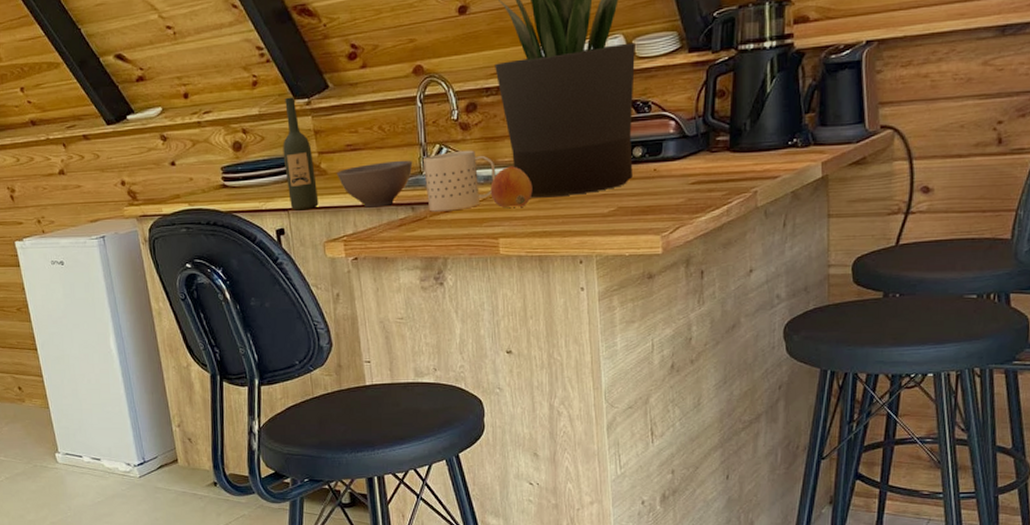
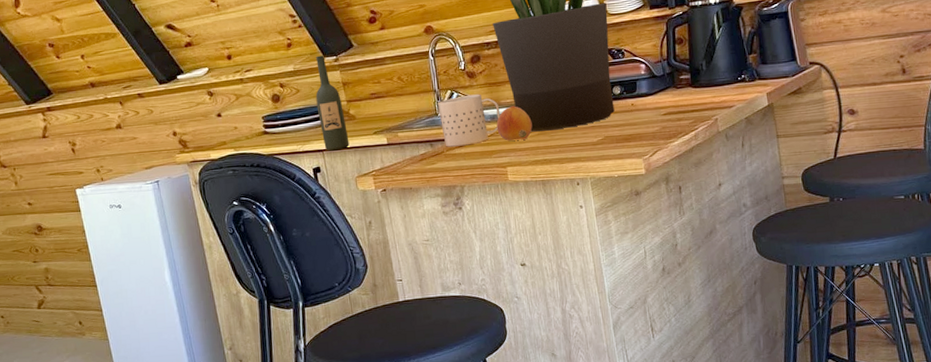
bowl: present [336,160,413,209] -> none [363,104,429,147]

